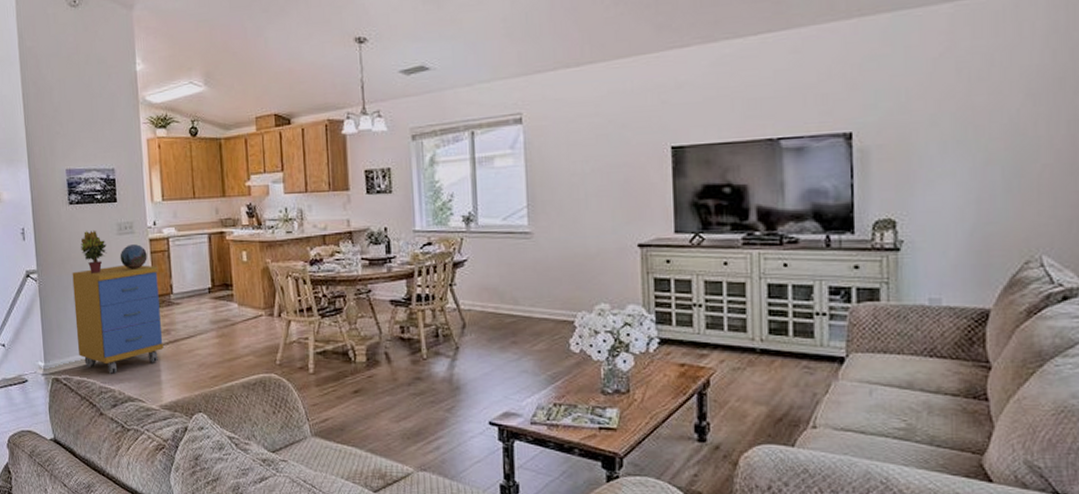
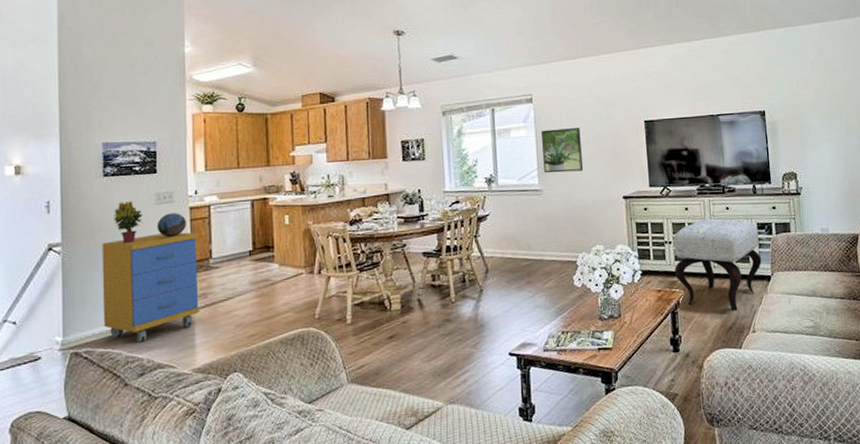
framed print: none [533,155,585,213] -> present [542,128,583,173]
ottoman: none [705,277,833,399] -> present [674,218,762,311]

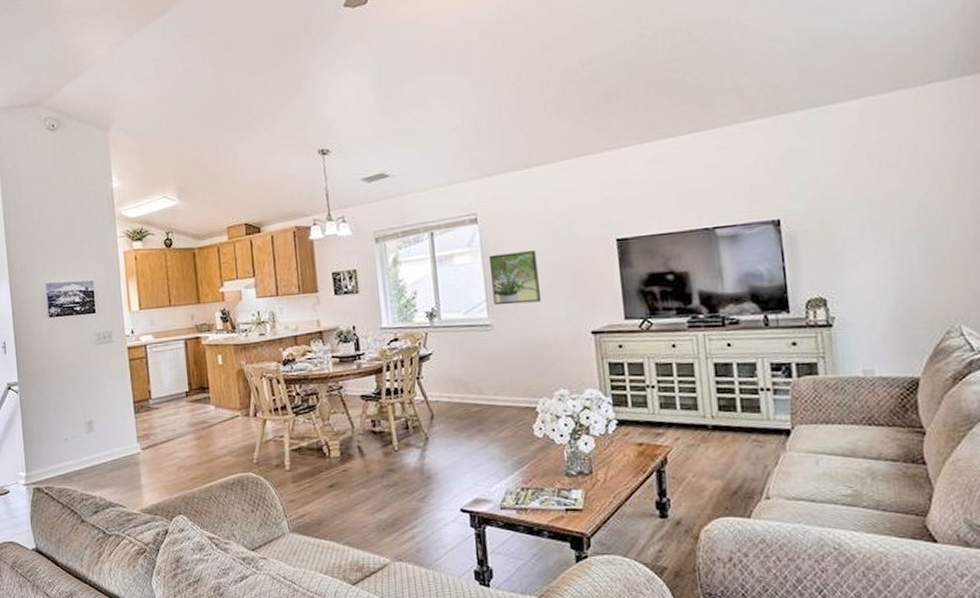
storage cabinet: present [102,232,199,343] -> none [52,372,143,481]
potted plant: present [114,200,143,243] -> none [61,340,87,383]
decorative sphere: present [157,213,187,237] -> none [99,353,126,377]
ottoman: present [674,218,762,311] -> none [657,357,778,472]

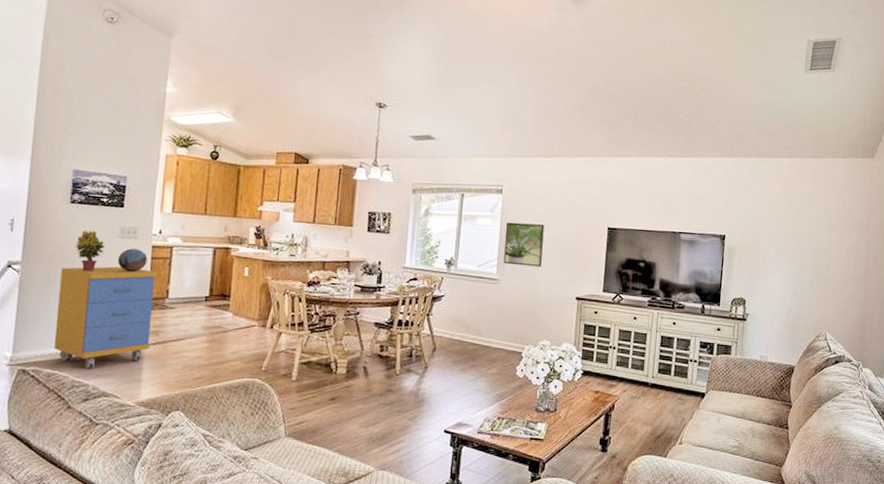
storage cabinet: none [52,372,143,481] -> present [54,266,157,369]
potted plant: none [61,340,87,383] -> present [76,229,105,272]
decorative sphere: none [99,353,126,377] -> present [117,248,148,272]

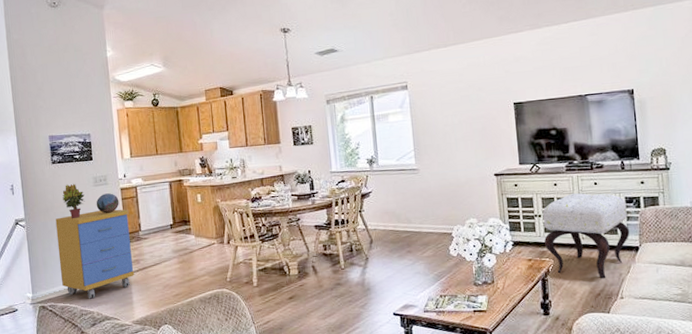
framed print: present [503,222,545,267] -> none [417,111,456,154]
ottoman: none [614,330,700,422] -> present [543,193,630,279]

